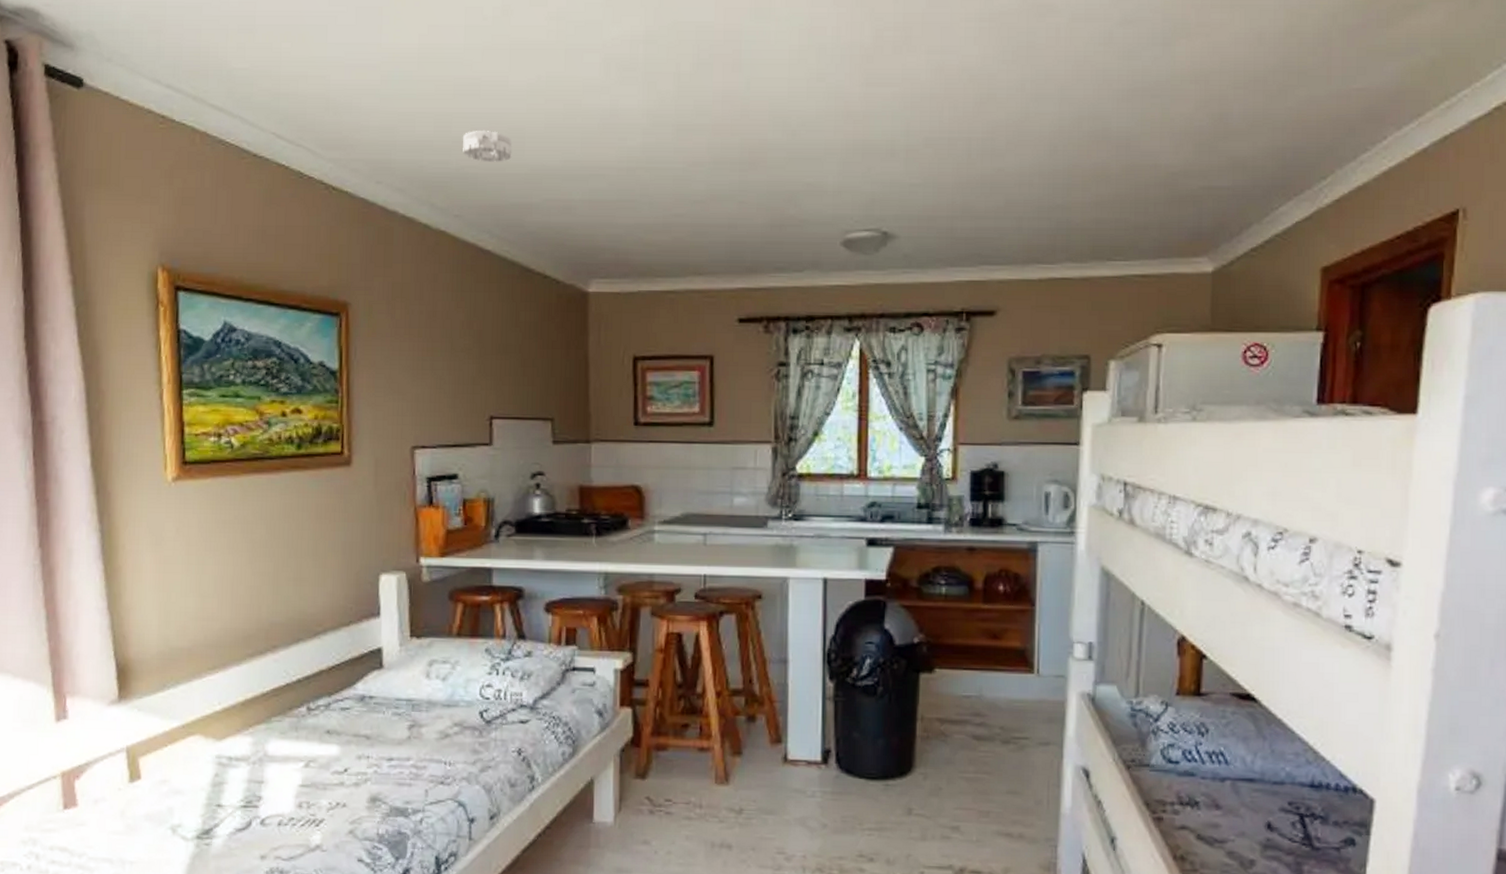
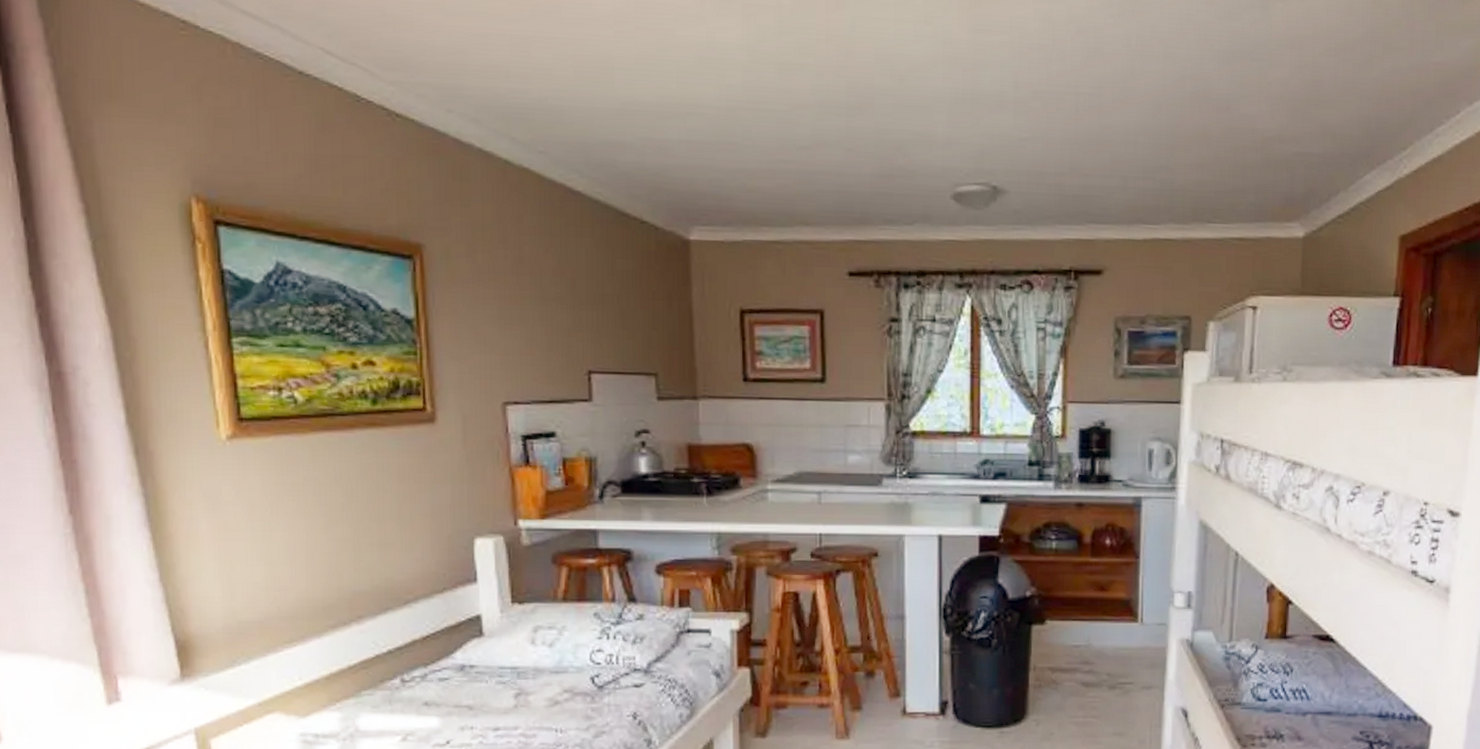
smoke detector: present [463,130,512,162] -> none [544,57,600,94]

